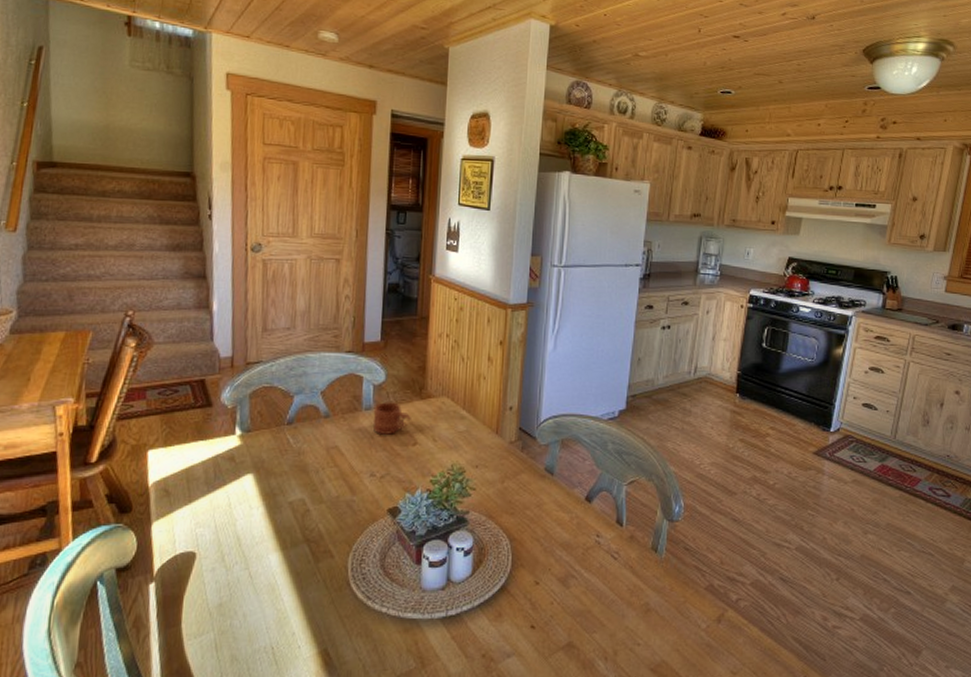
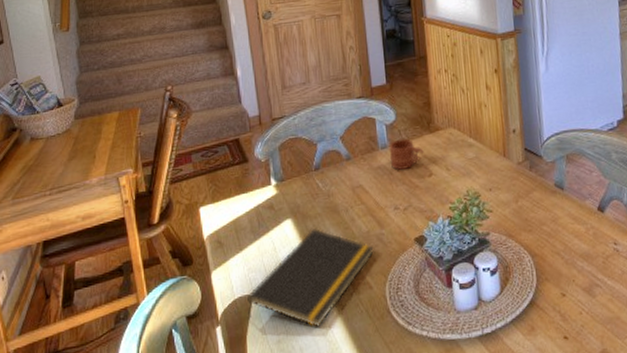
notepad: none [187,486,341,593] -> present [247,227,374,327]

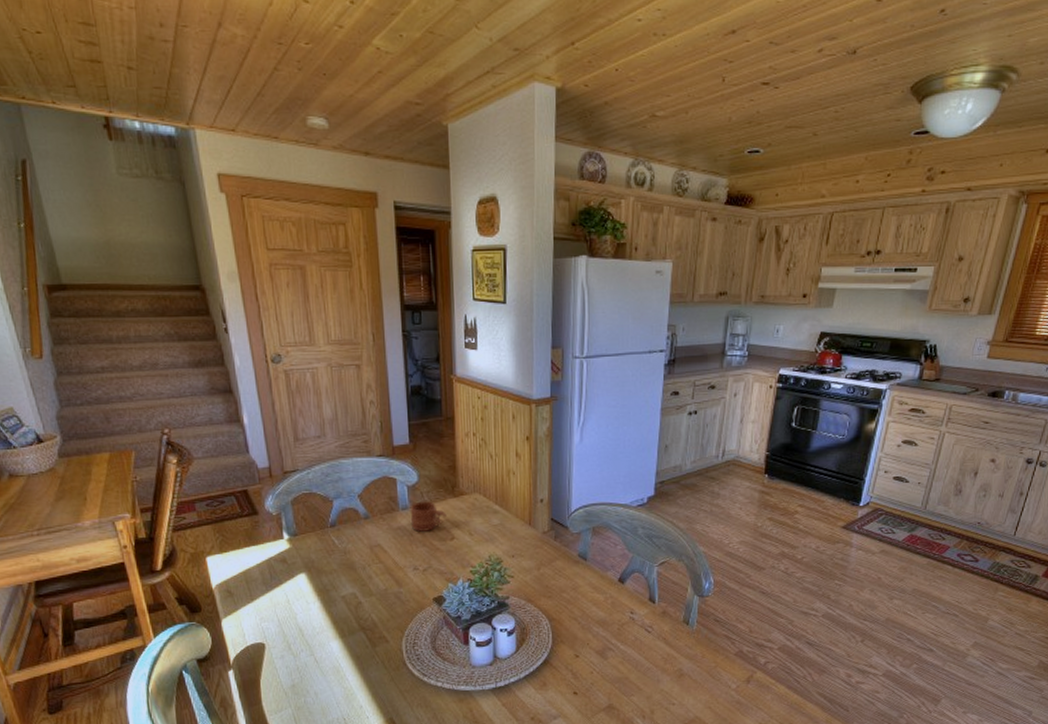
notepad: present [247,227,374,327] -> none [260,583,391,675]

